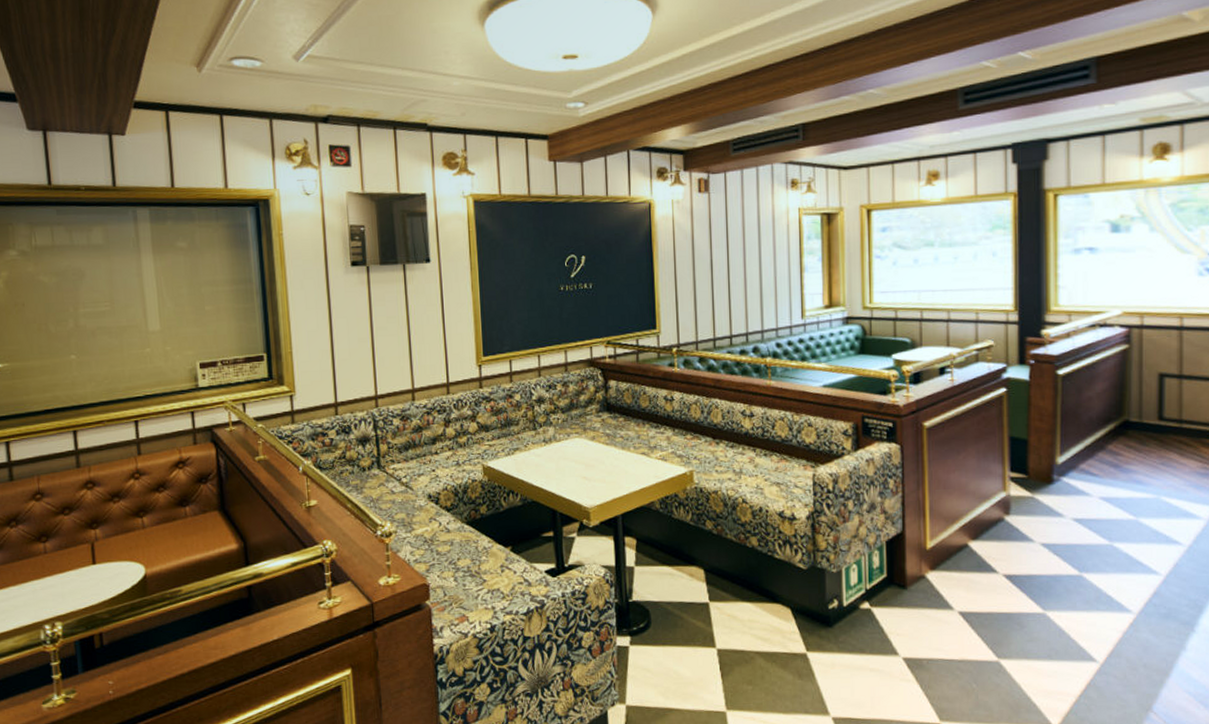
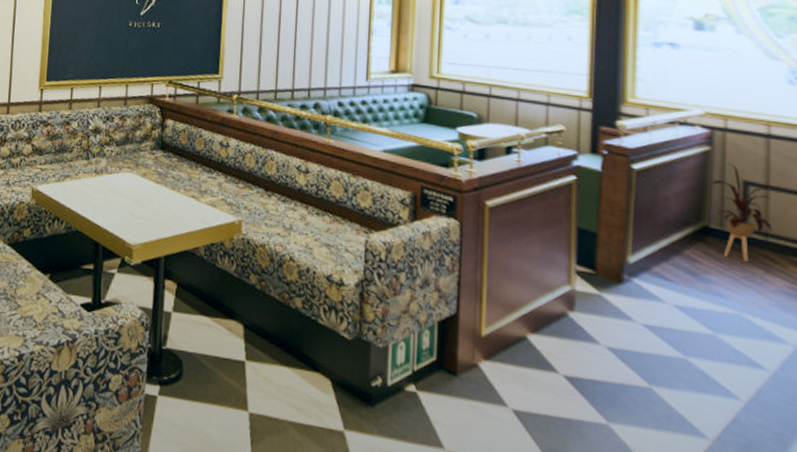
house plant: none [1130,359,1193,449] -> present [711,163,781,262]

